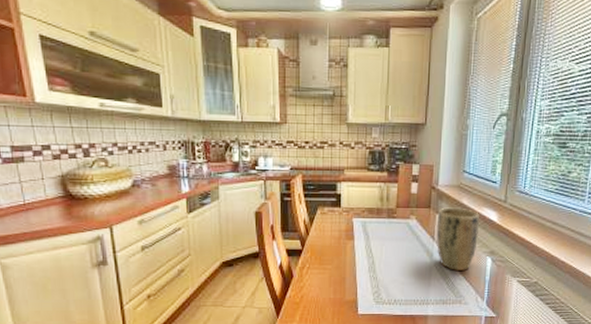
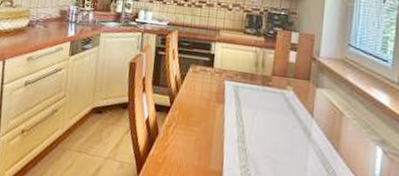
plant pot: present [436,207,479,272] -> none [315,81,367,159]

